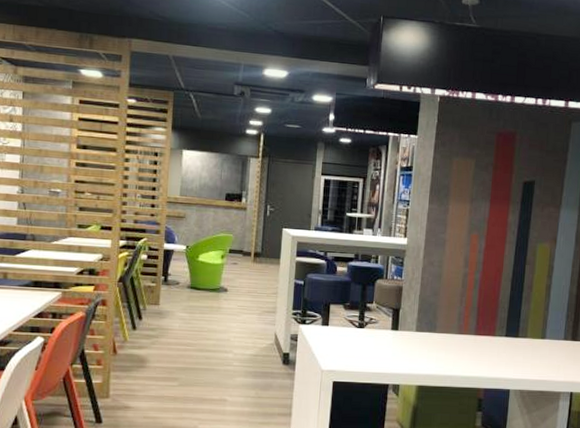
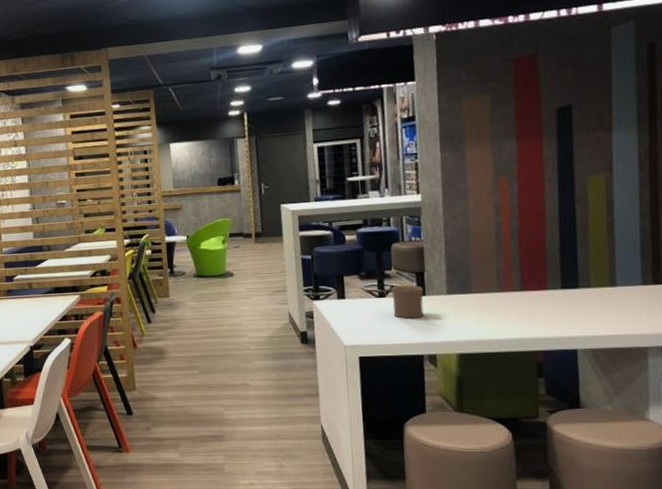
cup: none [368,319,397,350] -> present [391,285,424,319]

